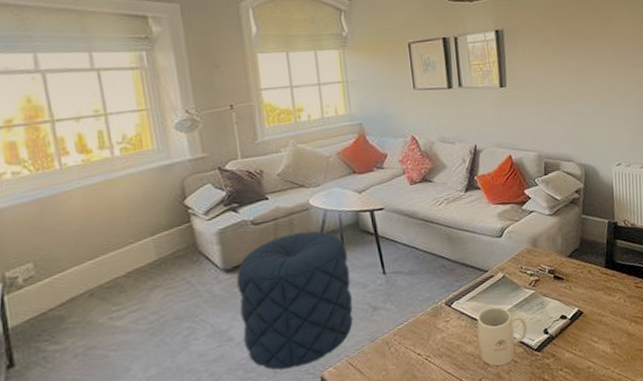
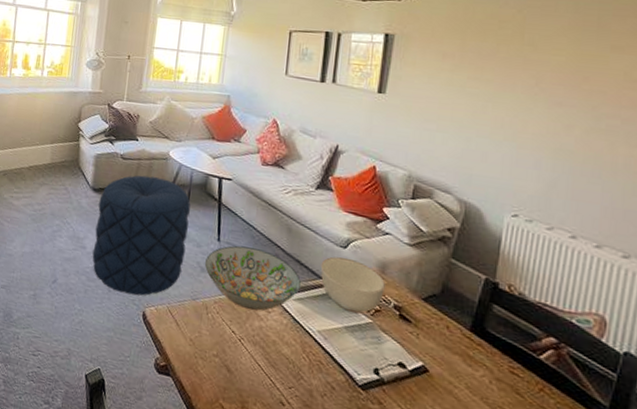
decorative bowl: none [374,266,471,329] -> present [204,245,301,311]
mug: present [476,306,527,367] -> none [295,316,355,386]
bowl: none [483,244,540,292] -> present [320,256,387,313]

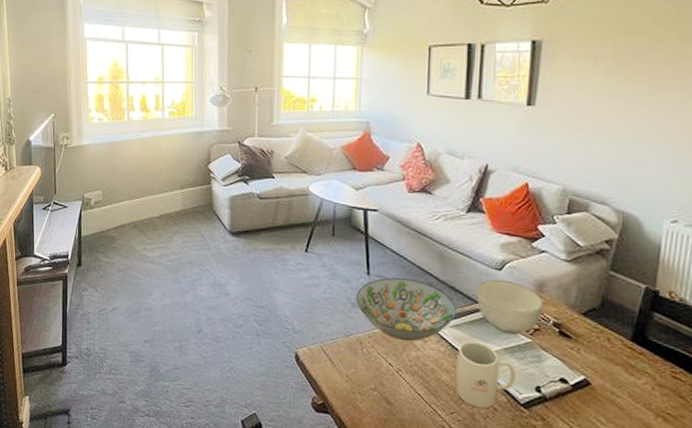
pouf: present [92,175,191,296] -> none [237,214,336,337]
mug: none [295,316,355,386] -> present [455,340,515,409]

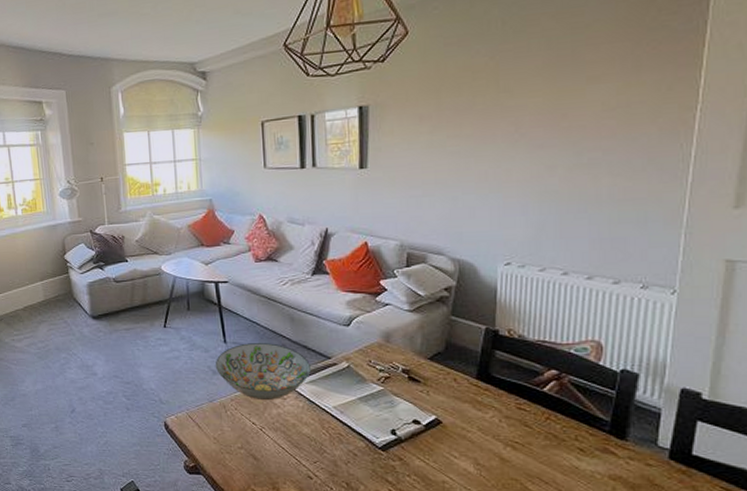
mug: present [455,340,515,409] -> none [314,394,371,455]
bowl: present [476,279,545,334] -> none [327,334,393,383]

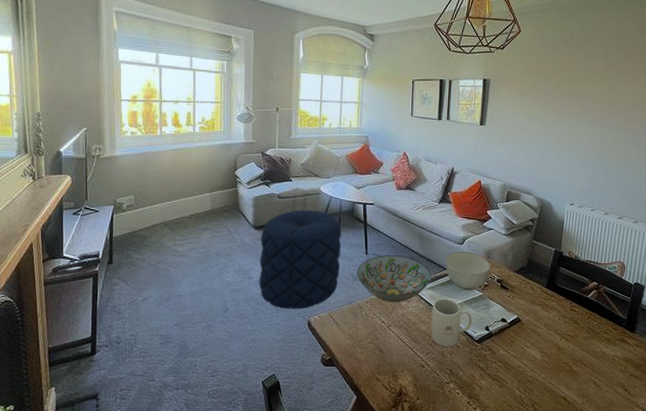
pouf: none [100,294,195,409] -> present [259,210,342,309]
mug: none [314,394,371,455] -> present [430,298,472,347]
bowl: none [327,334,393,383] -> present [445,251,492,290]

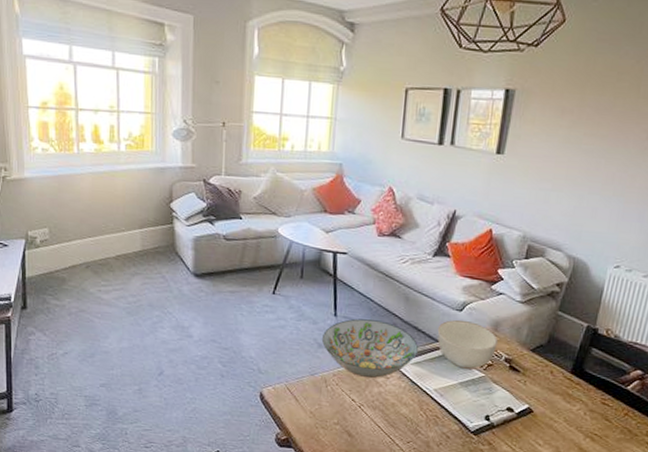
pouf: present [259,210,342,309] -> none [200,256,304,378]
mug: present [430,298,472,347] -> none [413,376,468,437]

